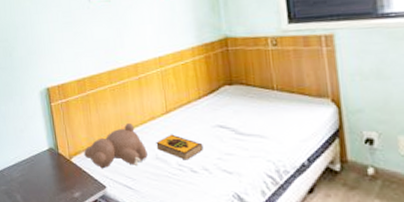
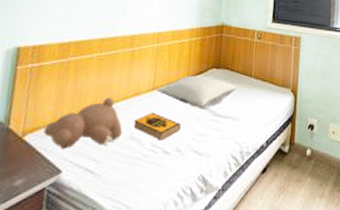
pillow: none [170,94,259,129] -> present [156,75,238,110]

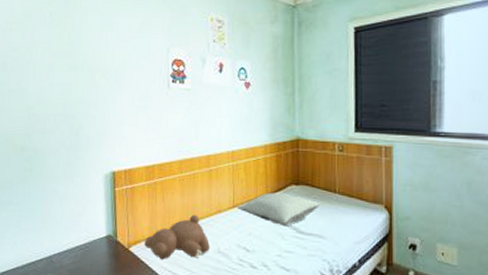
hardback book: present [133,112,181,141] -> none [219,228,265,256]

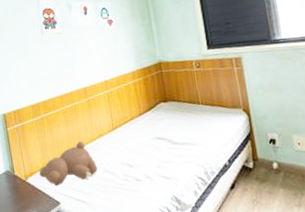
pillow: present [237,192,321,227] -> none [116,111,188,140]

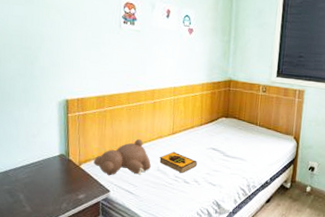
hardback book: none [105,148,145,171] -> present [159,151,197,173]

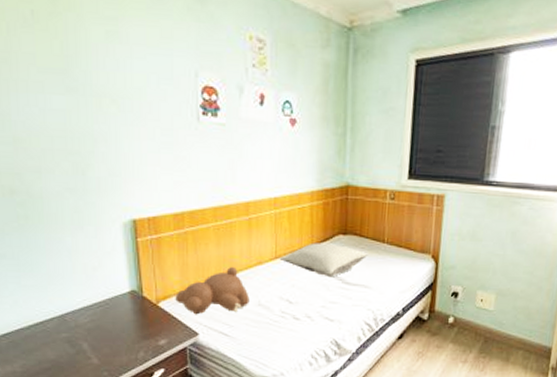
hardback book: present [159,151,197,173] -> none [260,280,309,308]
pillow: none [175,123,244,151] -> present [279,242,368,278]

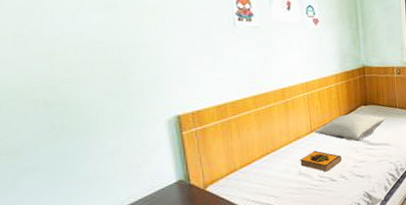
teddy bear: present [175,266,250,315] -> none [222,144,291,193]
hardback book: none [260,280,309,308] -> present [300,150,342,172]

